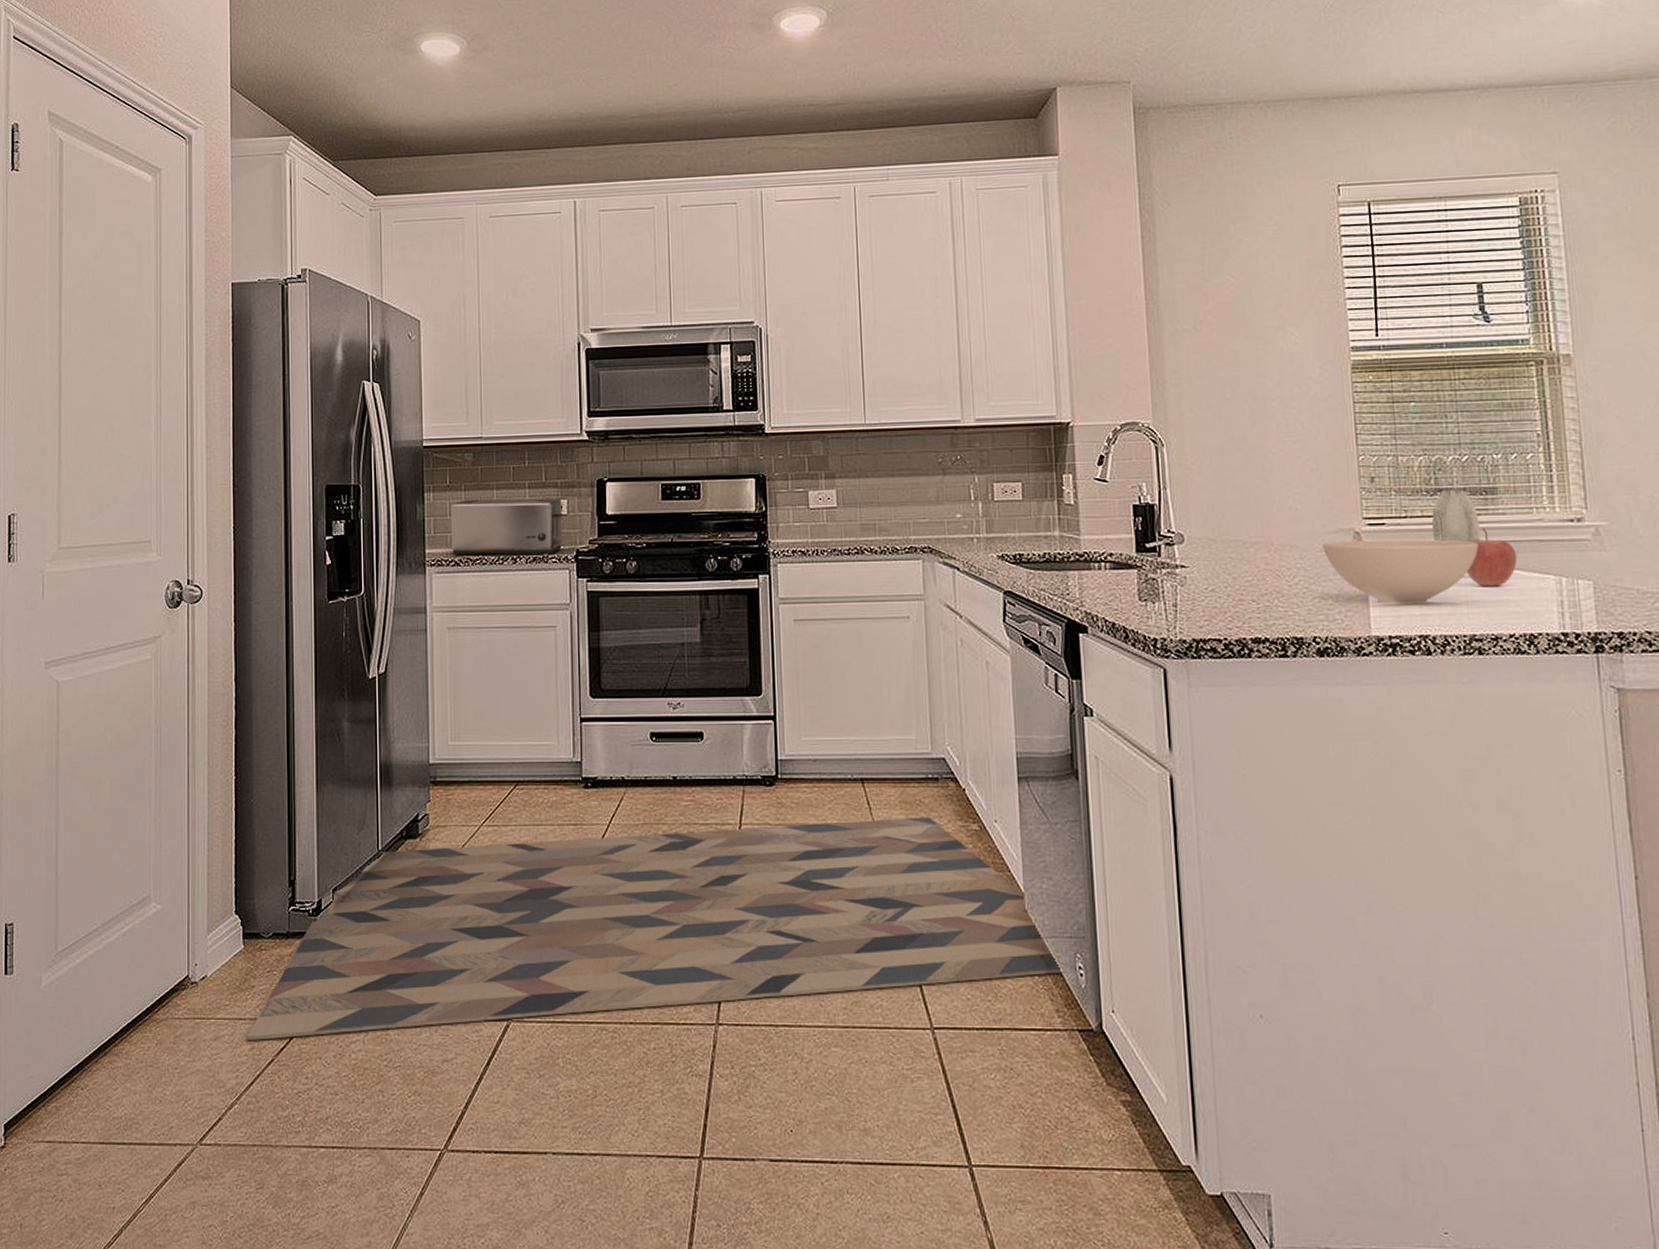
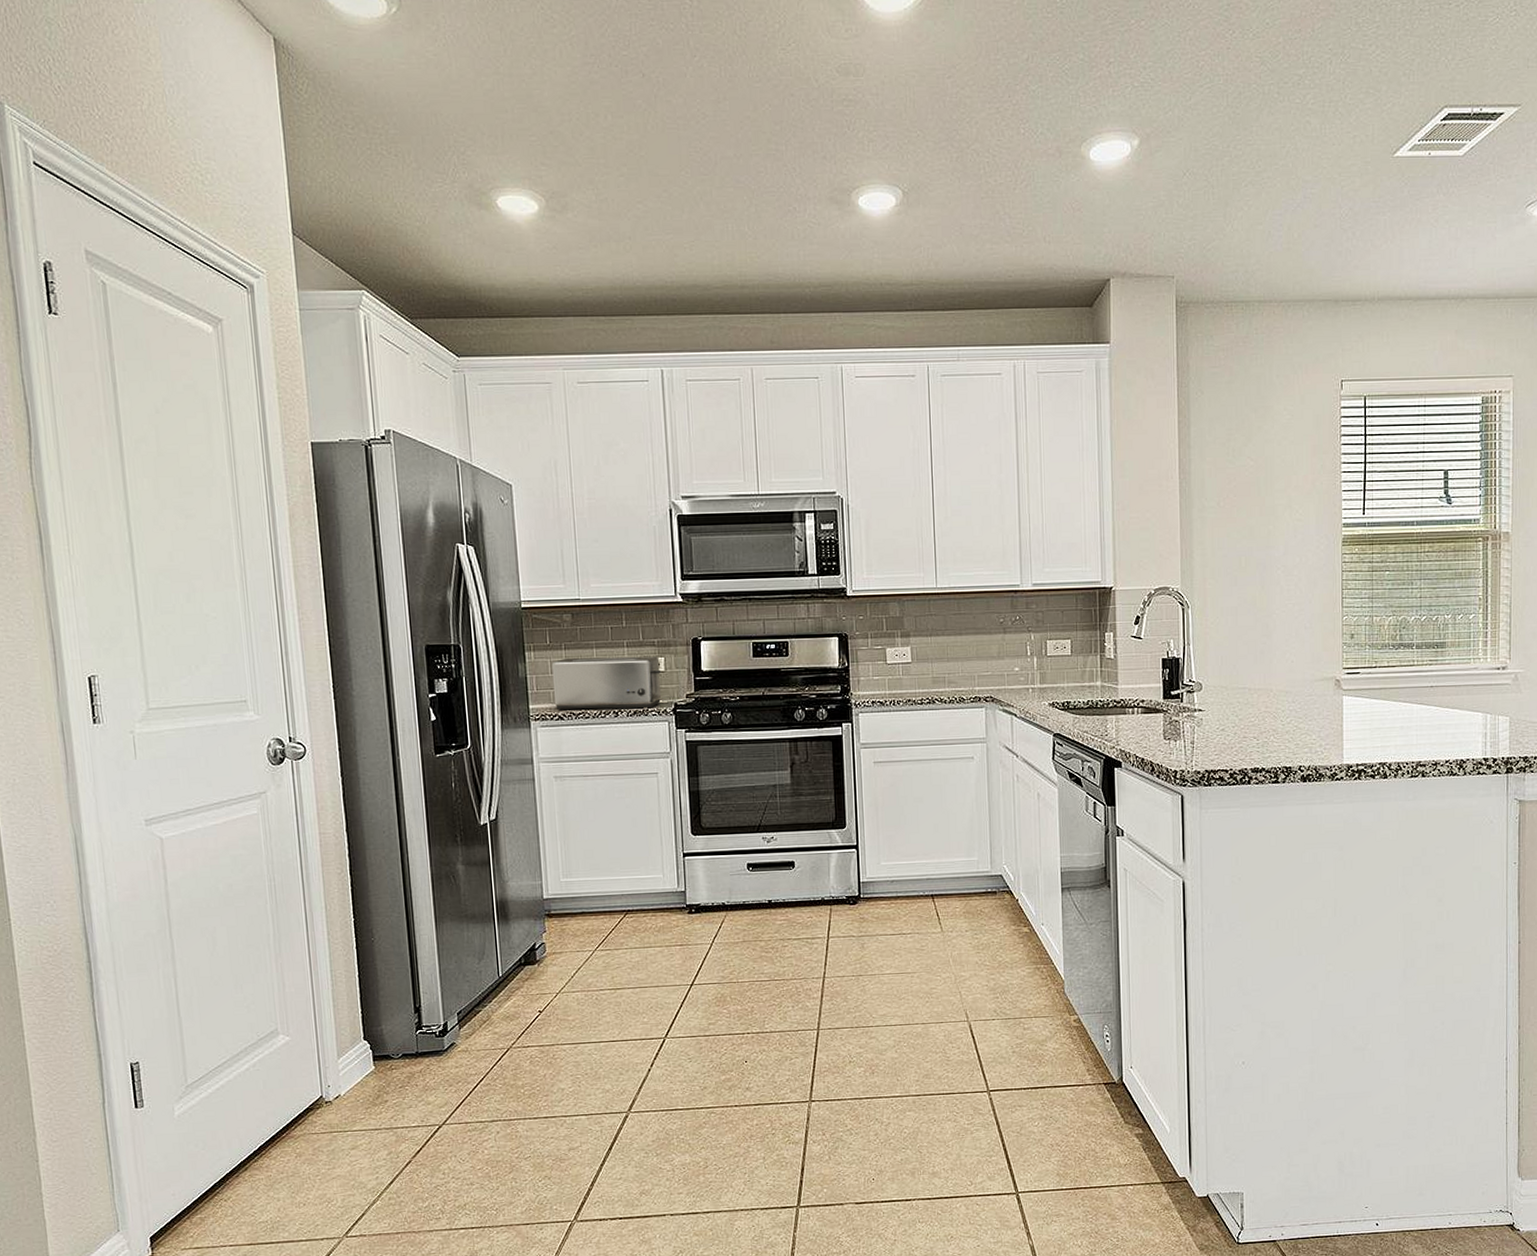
rug: present [245,817,1063,1040] -> none [382,923,1094,1147]
bowl: present [1323,539,1479,605] -> none [1311,685,1428,739]
vase: present [1431,488,1481,577] -> none [1394,643,1431,715]
fruit: present [1466,528,1518,587] -> none [1418,675,1456,723]

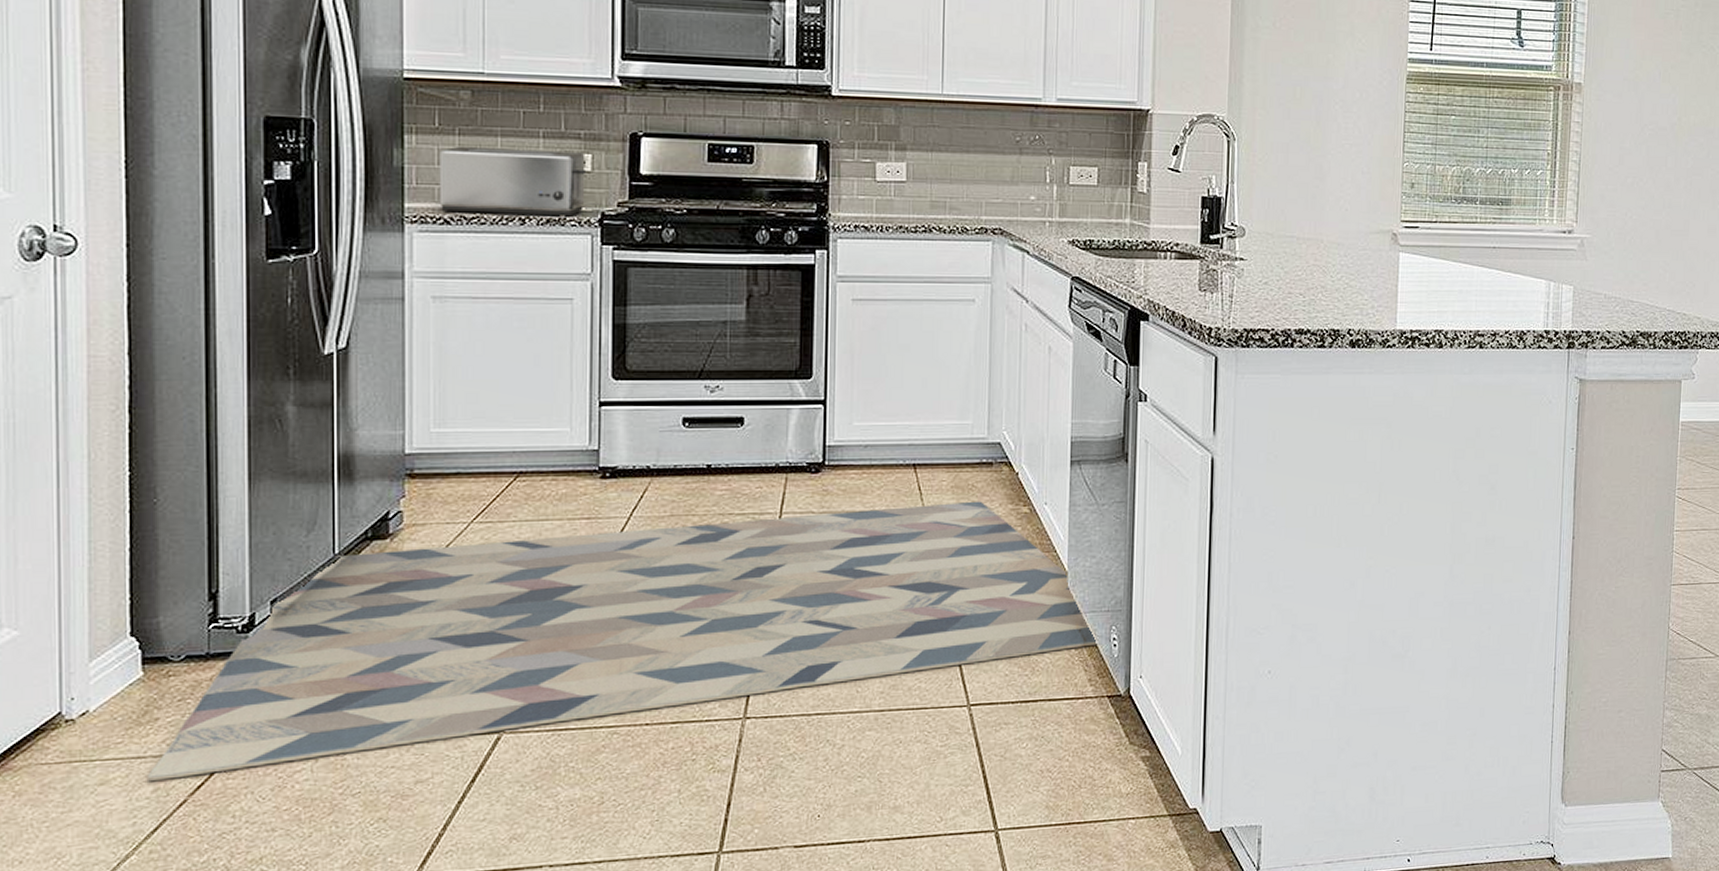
rug: none [382,923,1094,1147] -> present [146,501,1098,781]

